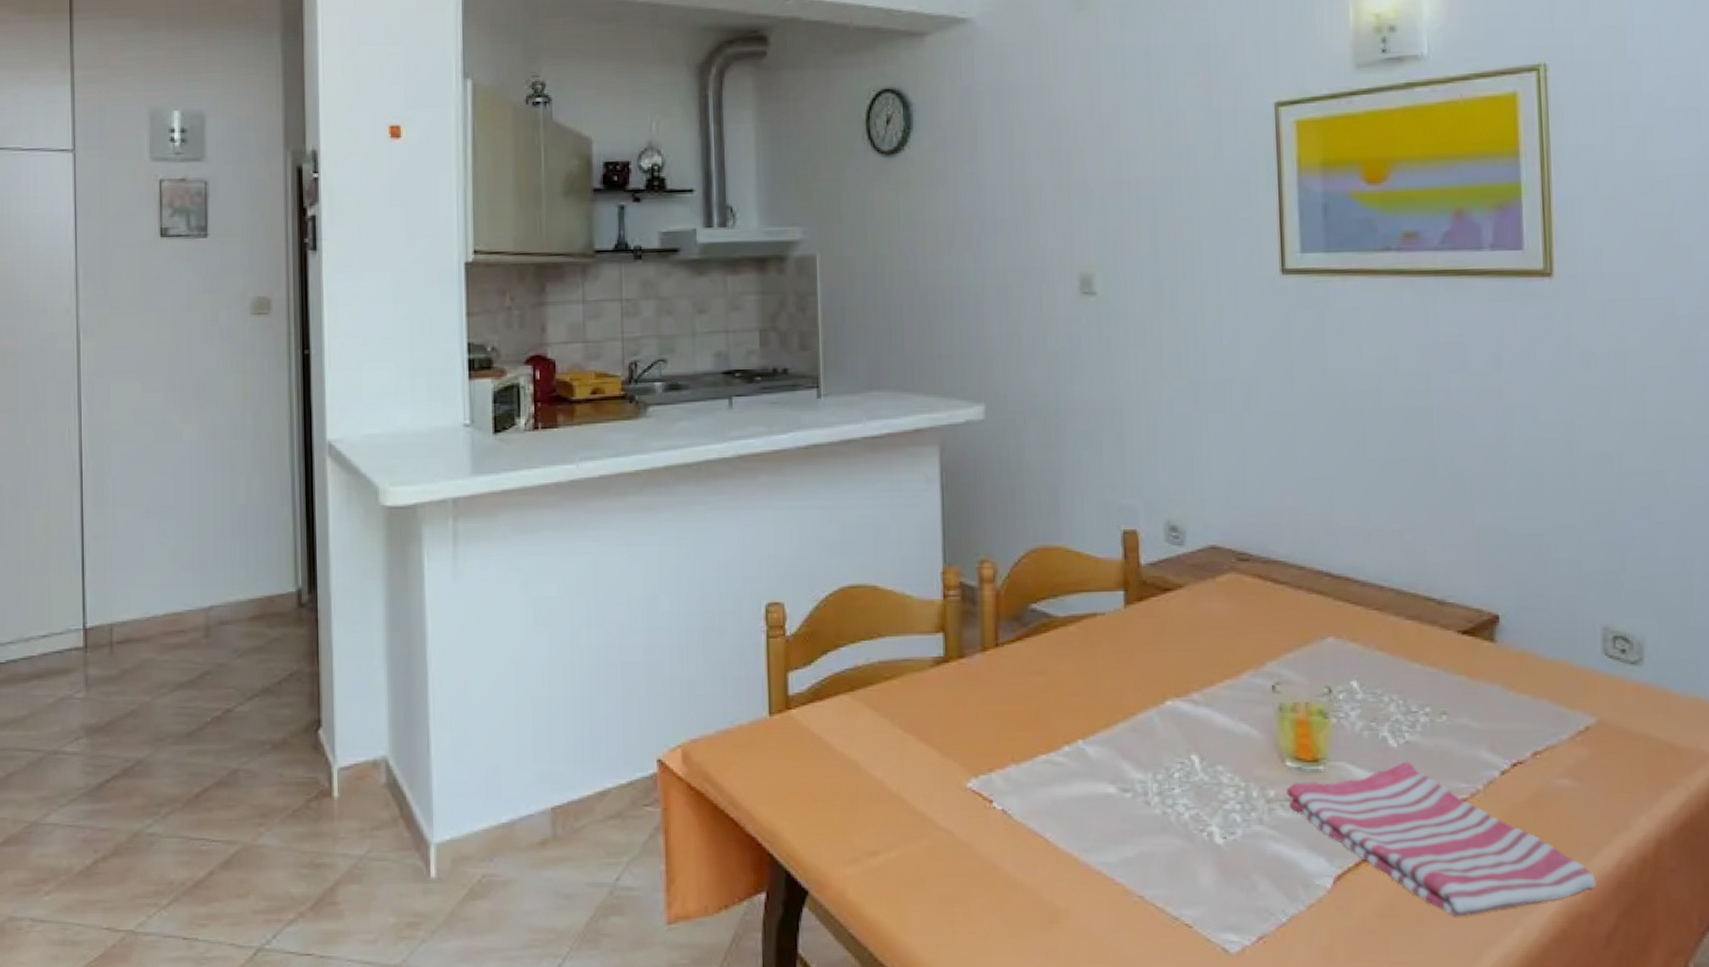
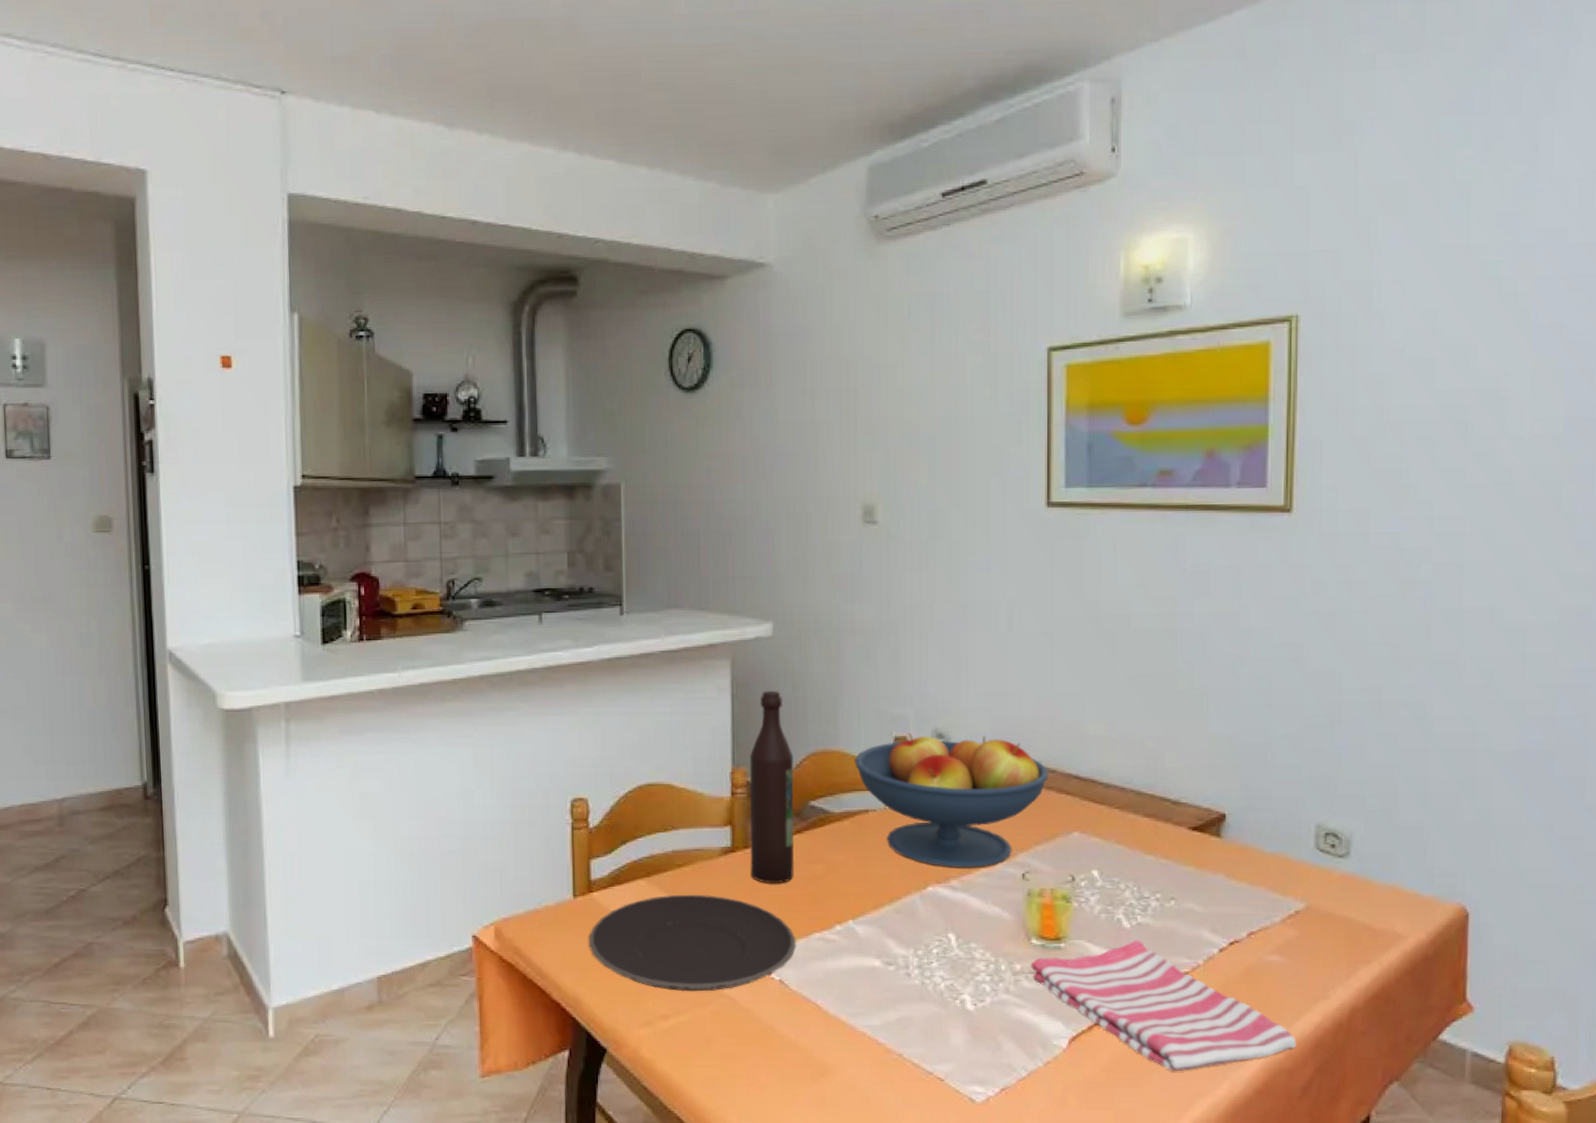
plate: none [787,711,1021,824] -> present [589,894,797,992]
wine bottle: none [961,480,1016,698] -> present [749,691,795,883]
fruit bowl: none [1078,527,1297,680] -> present [854,733,1049,868]

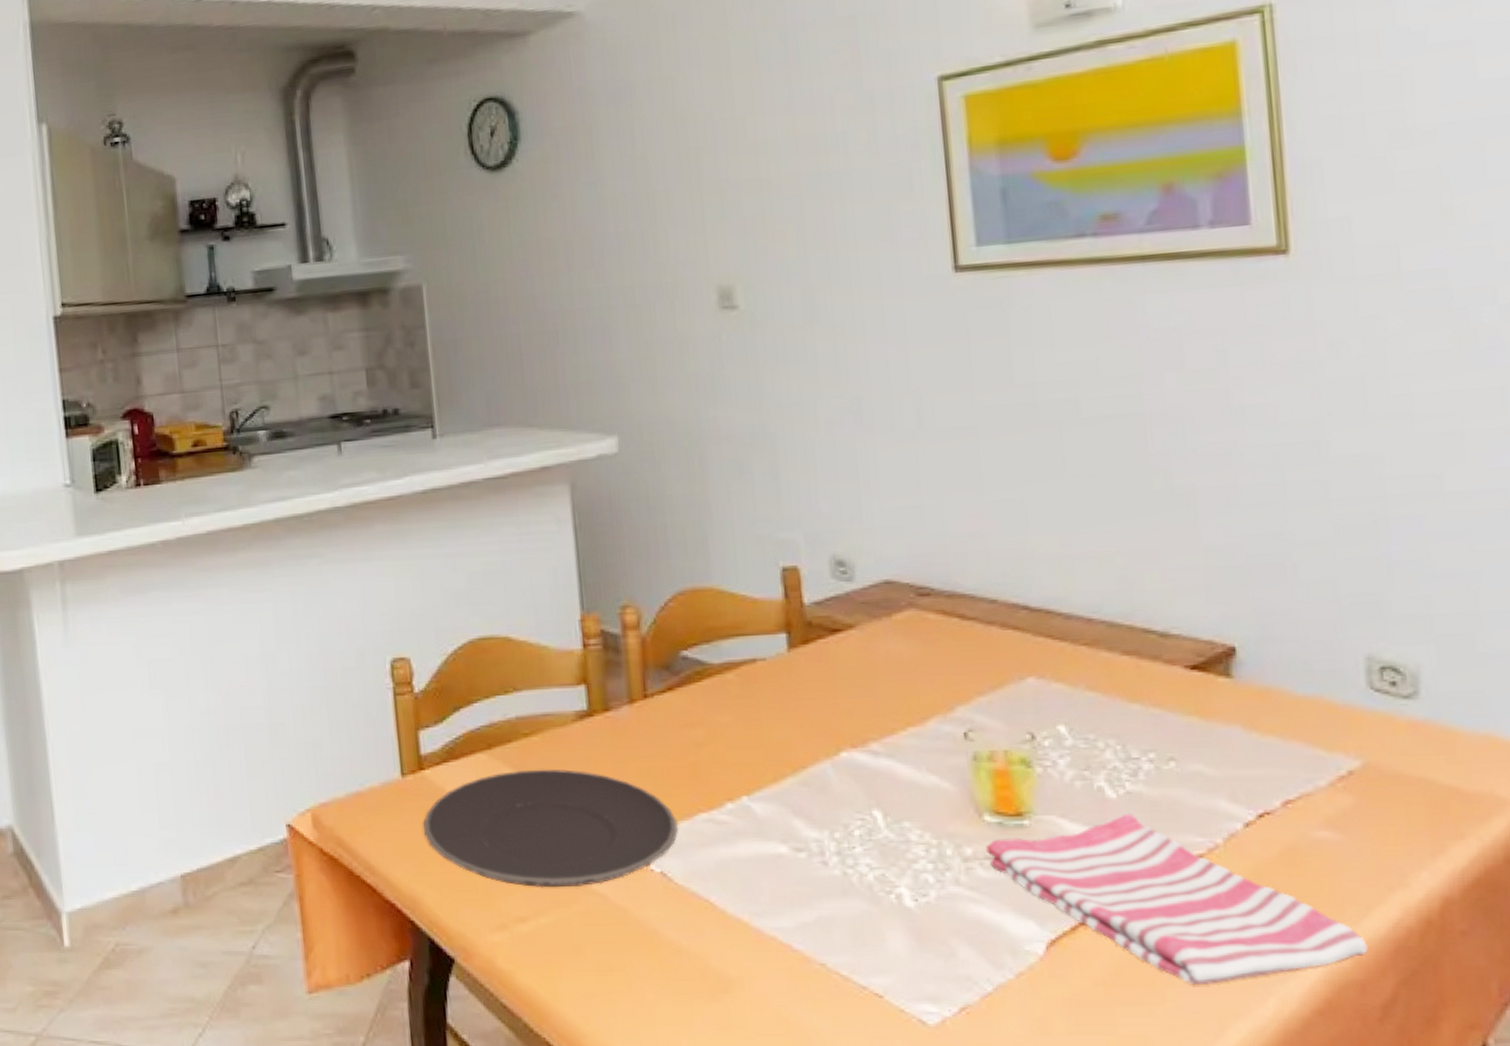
wine bottle: present [749,691,795,883] -> none [601,519,669,753]
fruit bowl: present [854,733,1049,868] -> none [732,561,988,728]

